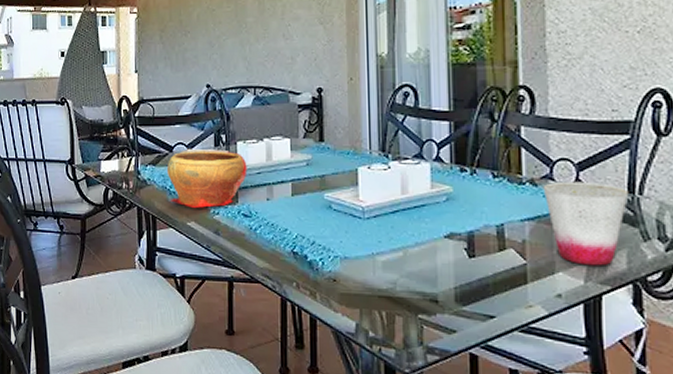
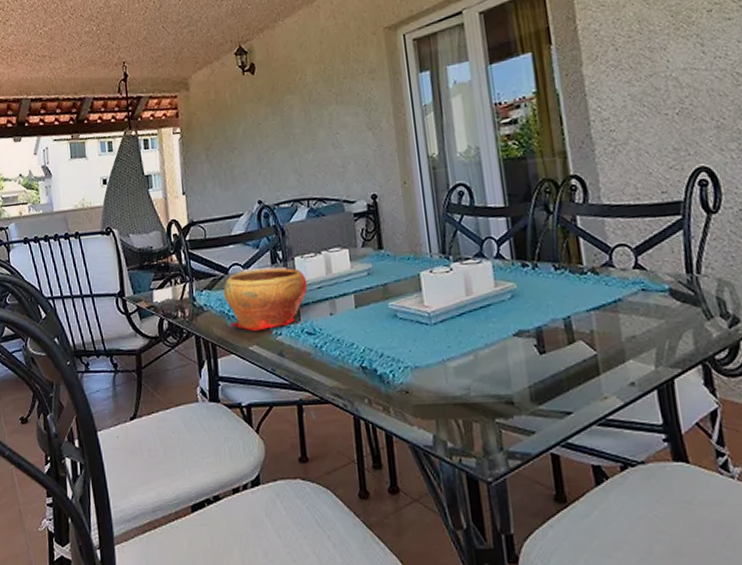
cup: present [543,181,629,266] -> none [604,265,688,351]

